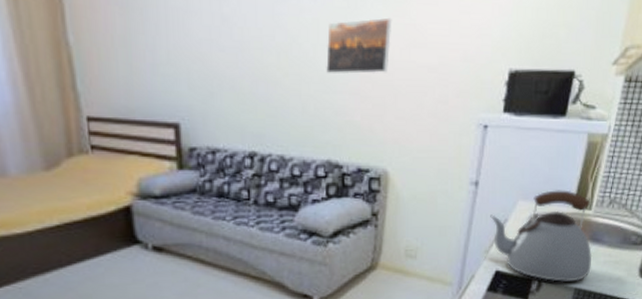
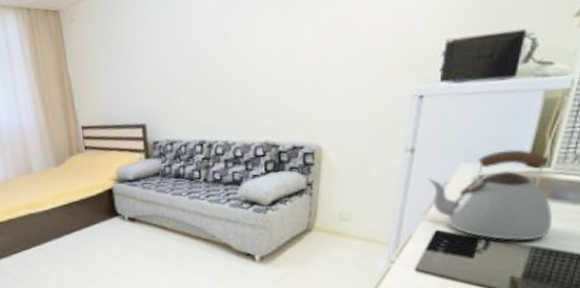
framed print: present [326,17,392,75] -> none [262,13,323,70]

